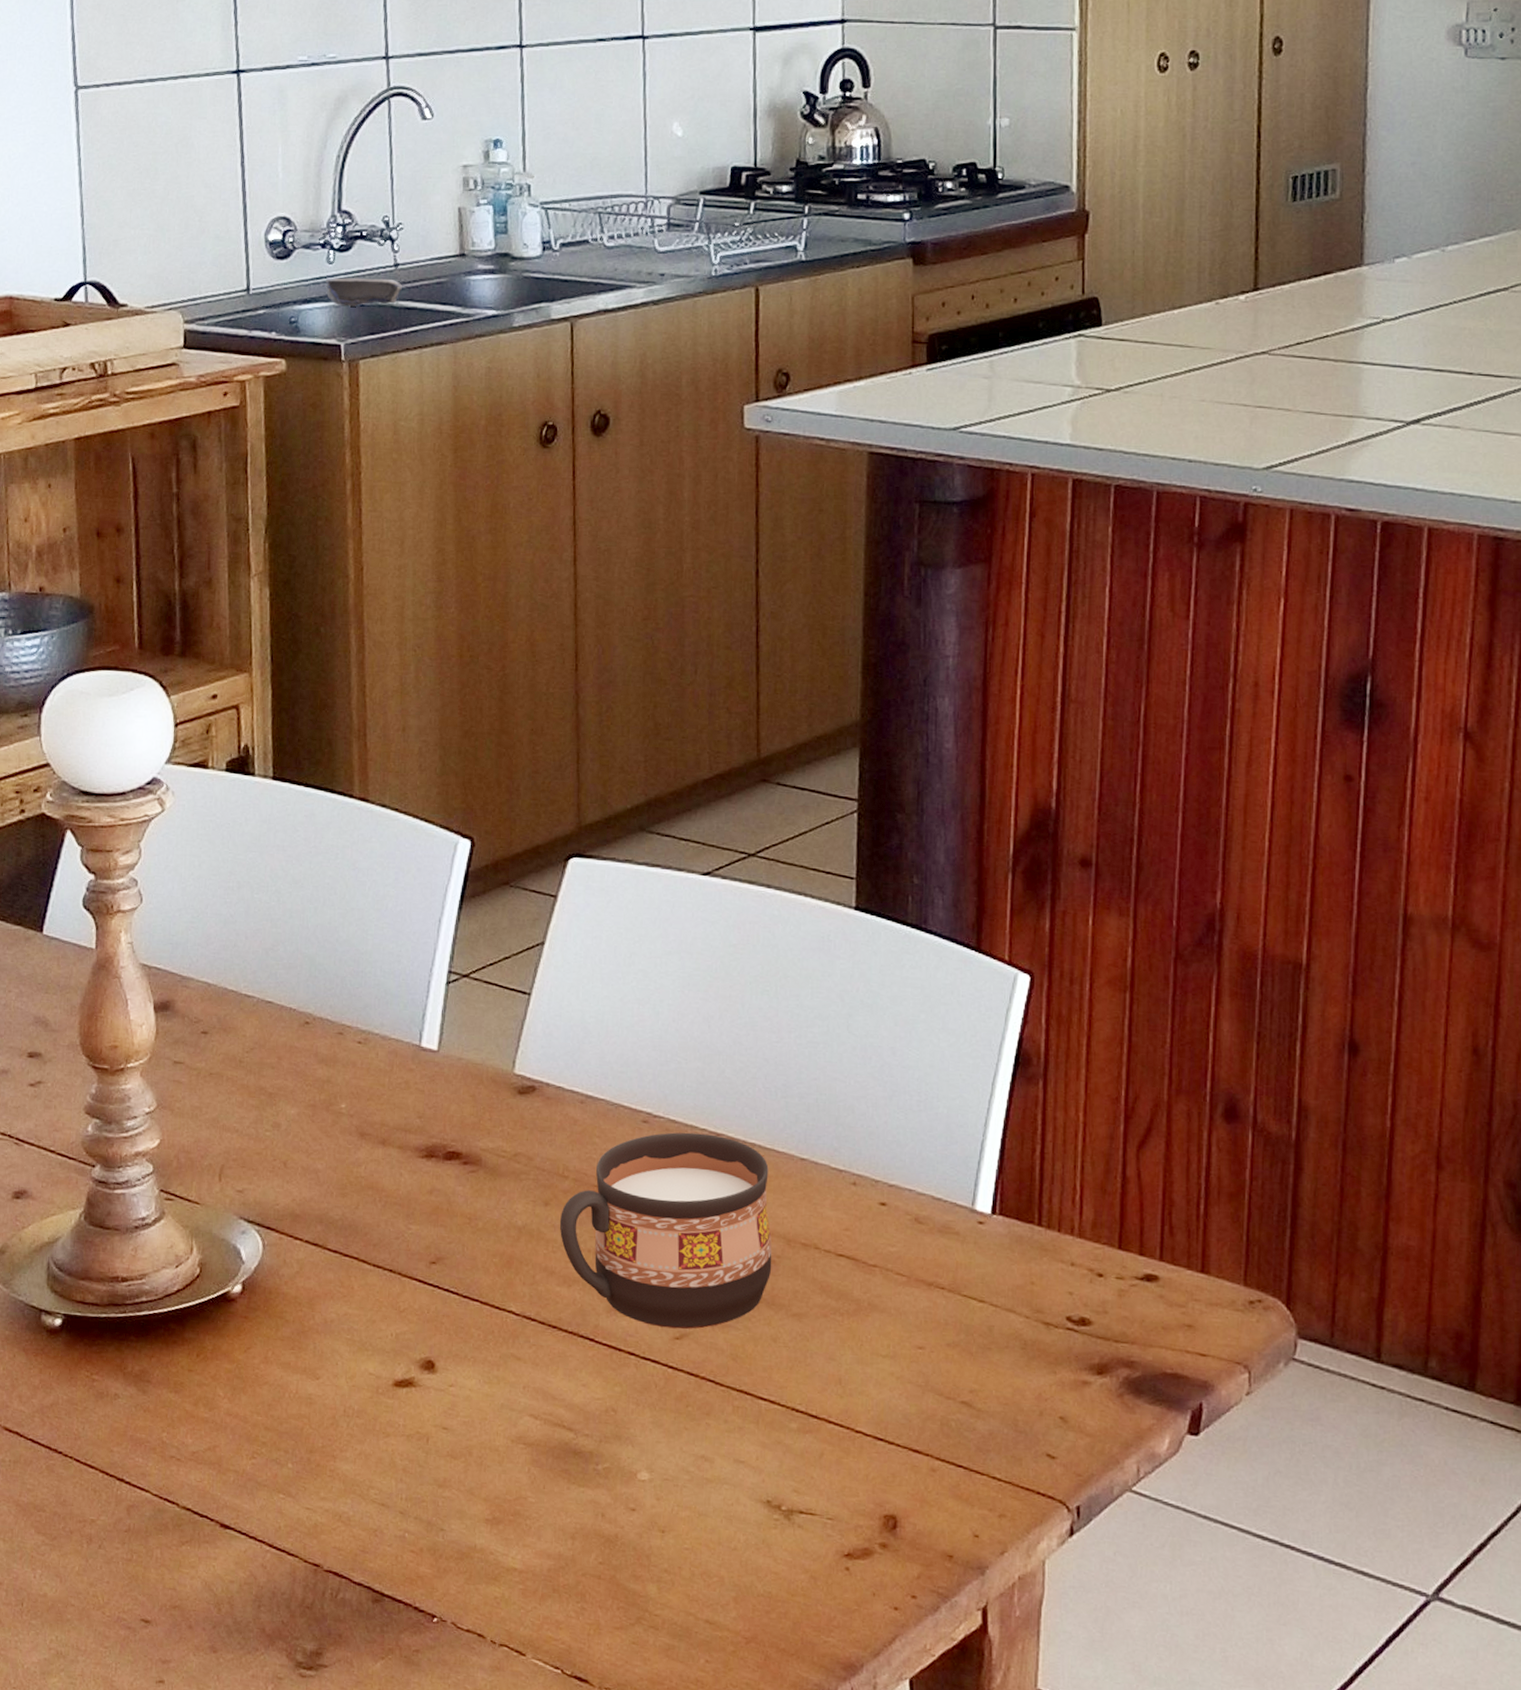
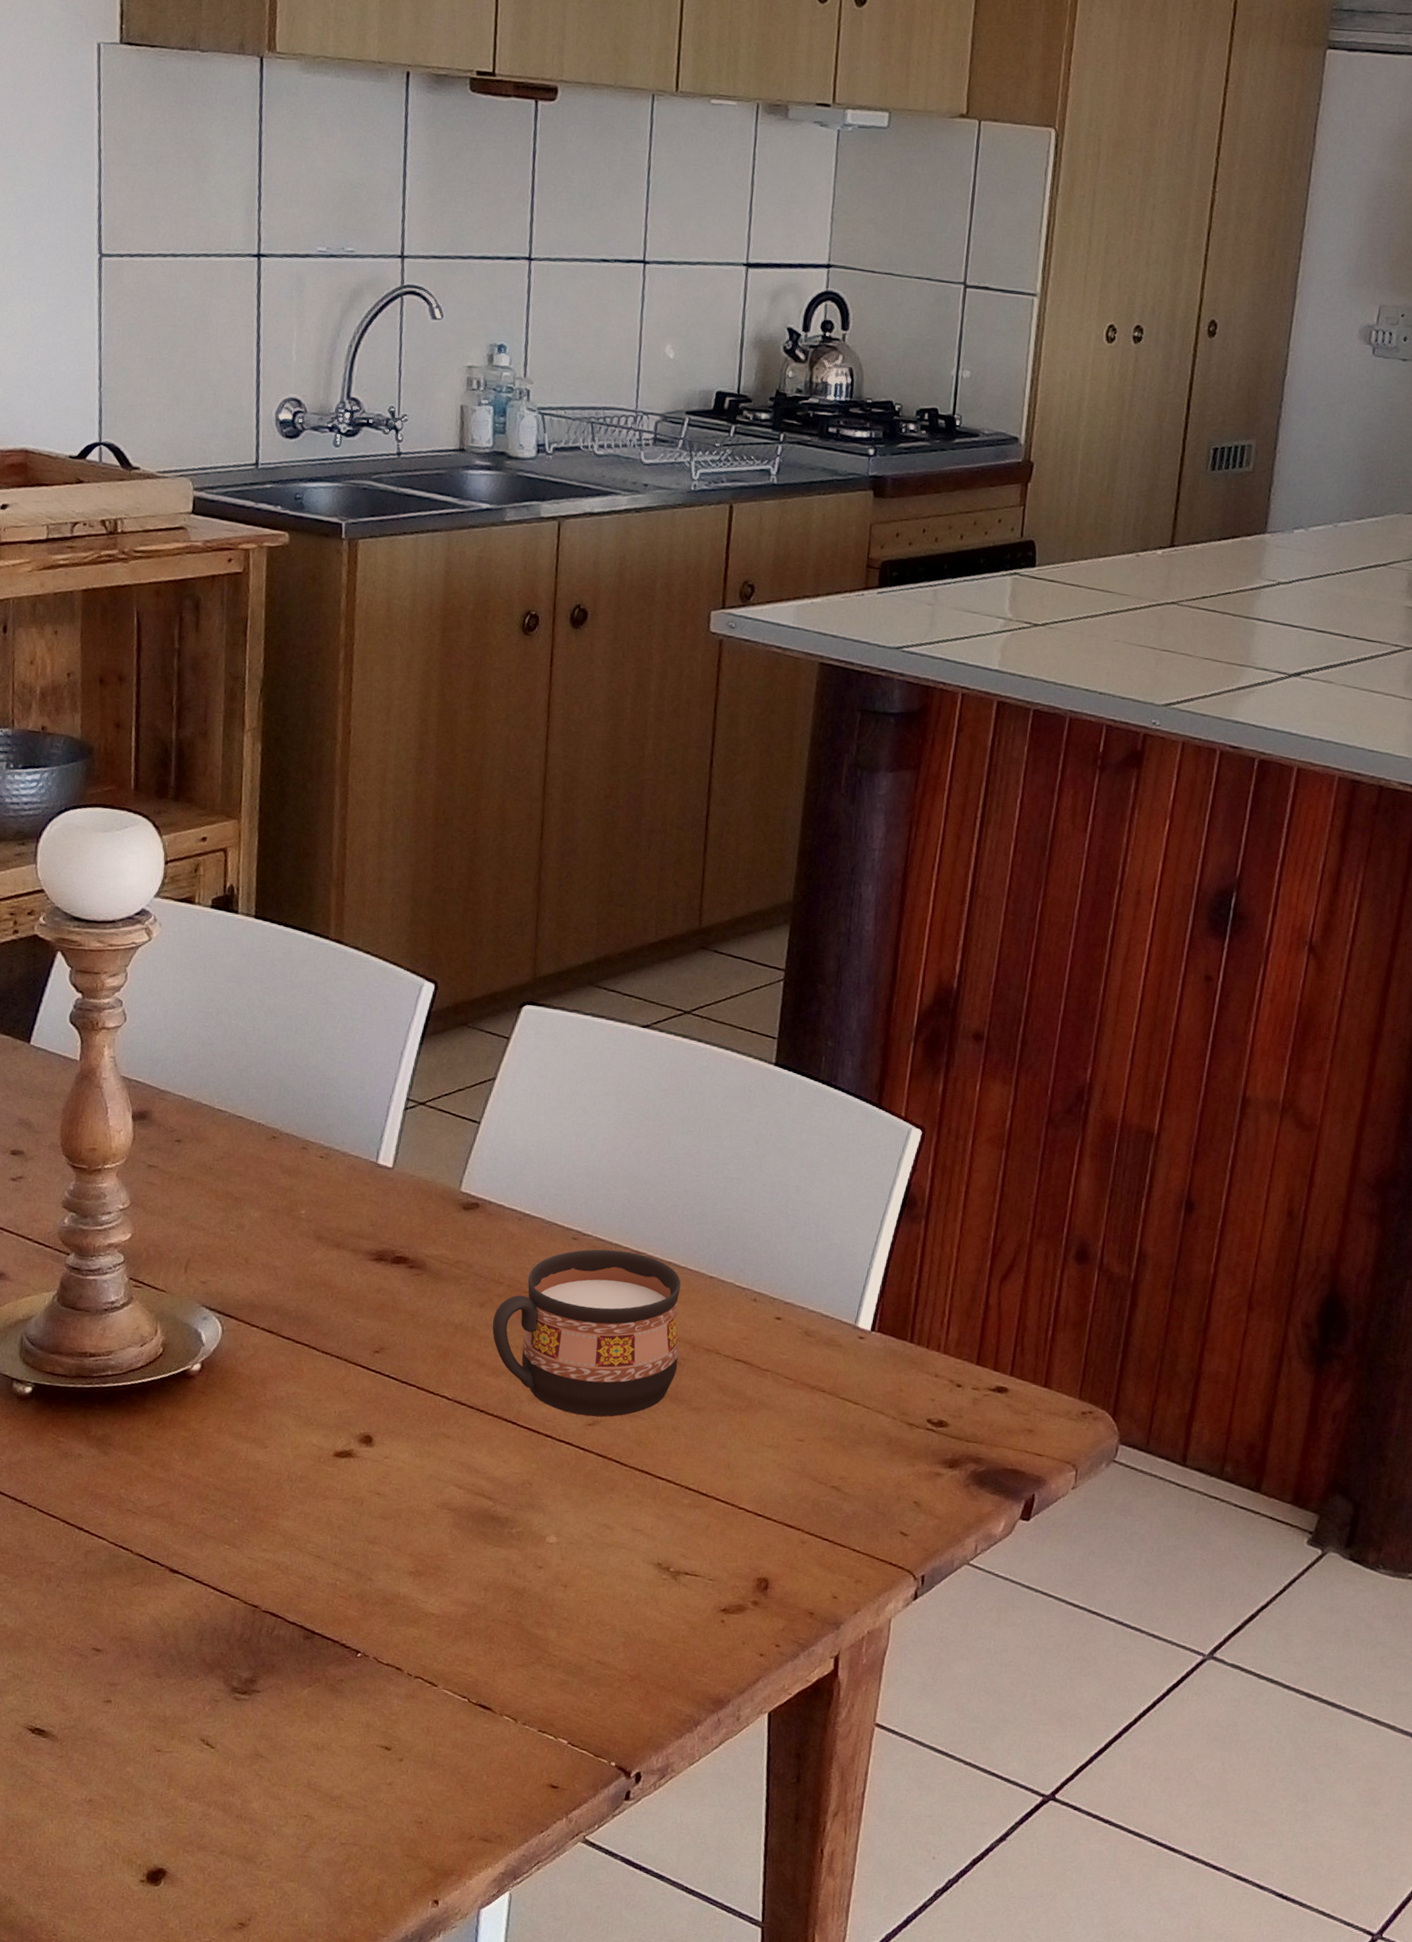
sponge: present [325,278,402,307] -> none [331,460,403,490]

